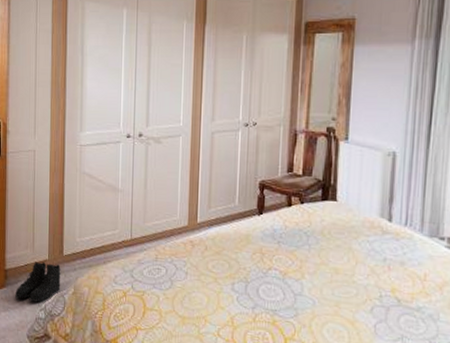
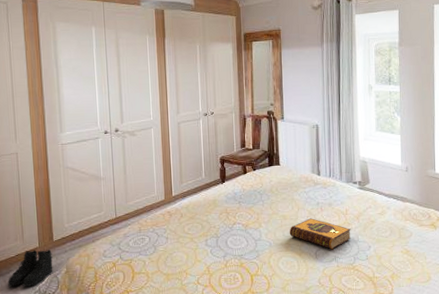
hardback book: none [340,277,429,326] -> present [289,218,351,250]

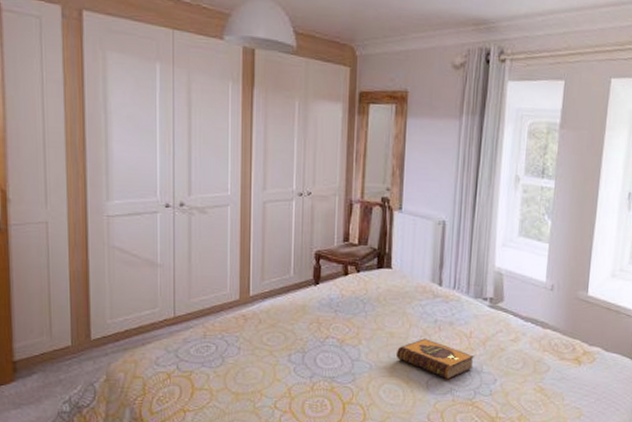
boots: present [8,249,53,287] -> none [29,348,89,395]

